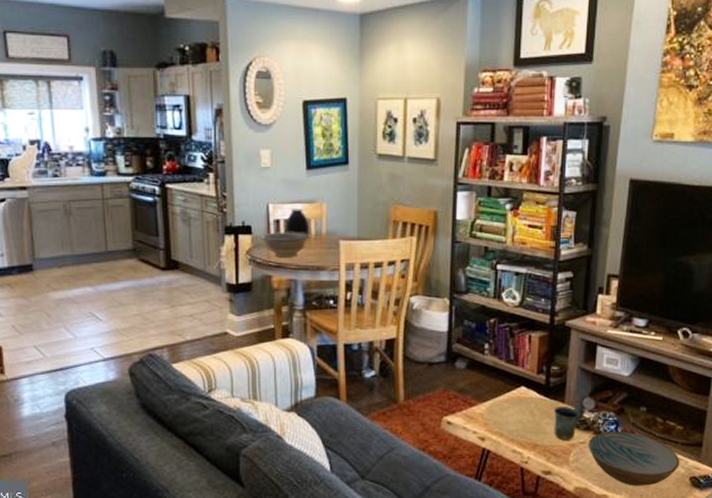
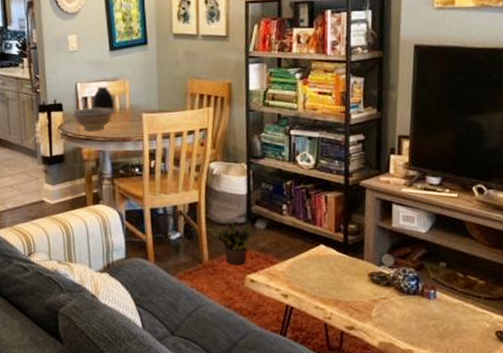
potted plant: none [404,359,454,407] -> present [207,220,255,266]
mug: present [553,405,585,441] -> none [353,262,385,296]
bowl: present [588,431,680,486] -> none [389,287,484,341]

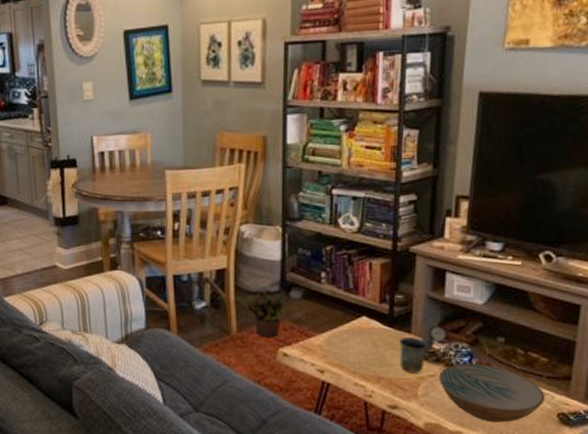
bowl: present [70,107,116,131] -> none [85,163,136,190]
vase: present [92,86,114,109] -> none [110,140,134,166]
mug: none [353,262,385,296] -> present [398,336,434,373]
bowl: none [389,287,484,341] -> present [438,364,545,422]

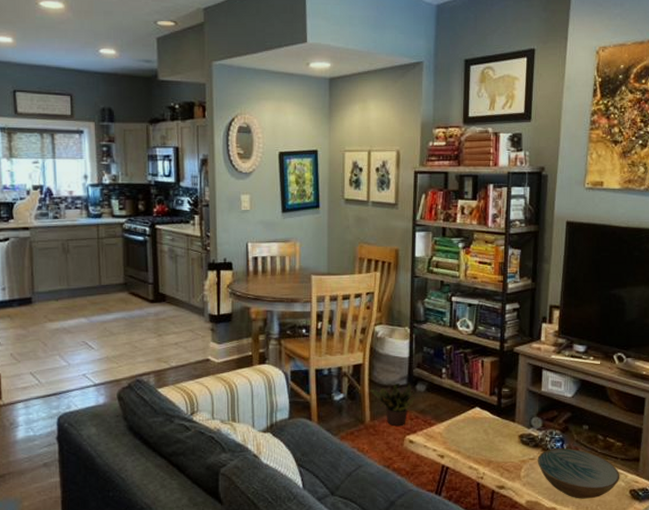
mug: present [398,336,434,373] -> none [505,424,534,457]

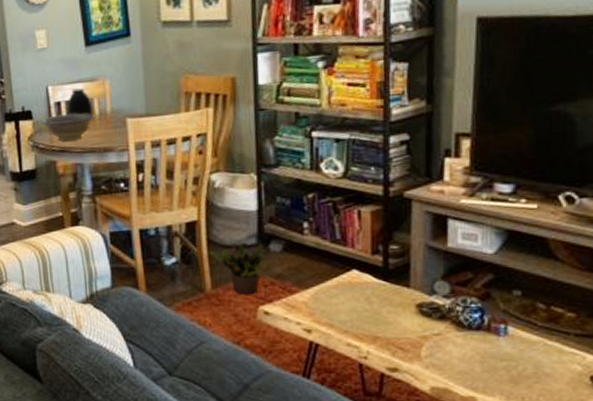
bowl: none [239,268,286,291] -> present [41,113,95,142]
vase: none [263,247,284,270] -> present [67,88,92,115]
bowl: present [537,448,620,499] -> none [444,320,574,387]

